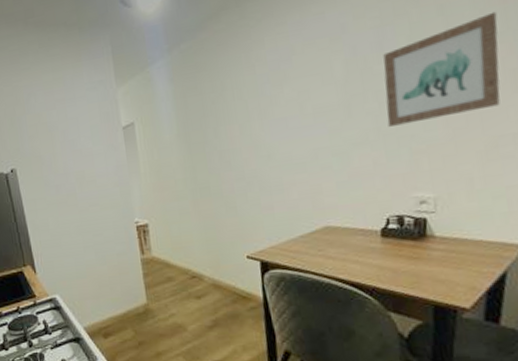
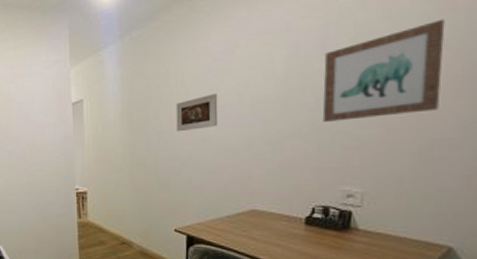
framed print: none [235,105,281,150] -> present [176,93,218,132]

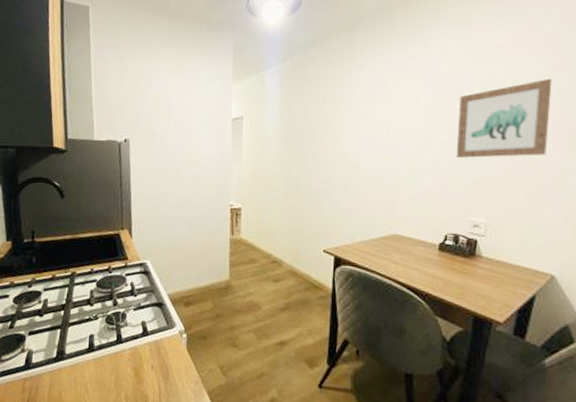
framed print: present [176,93,218,132] -> none [330,123,368,156]

